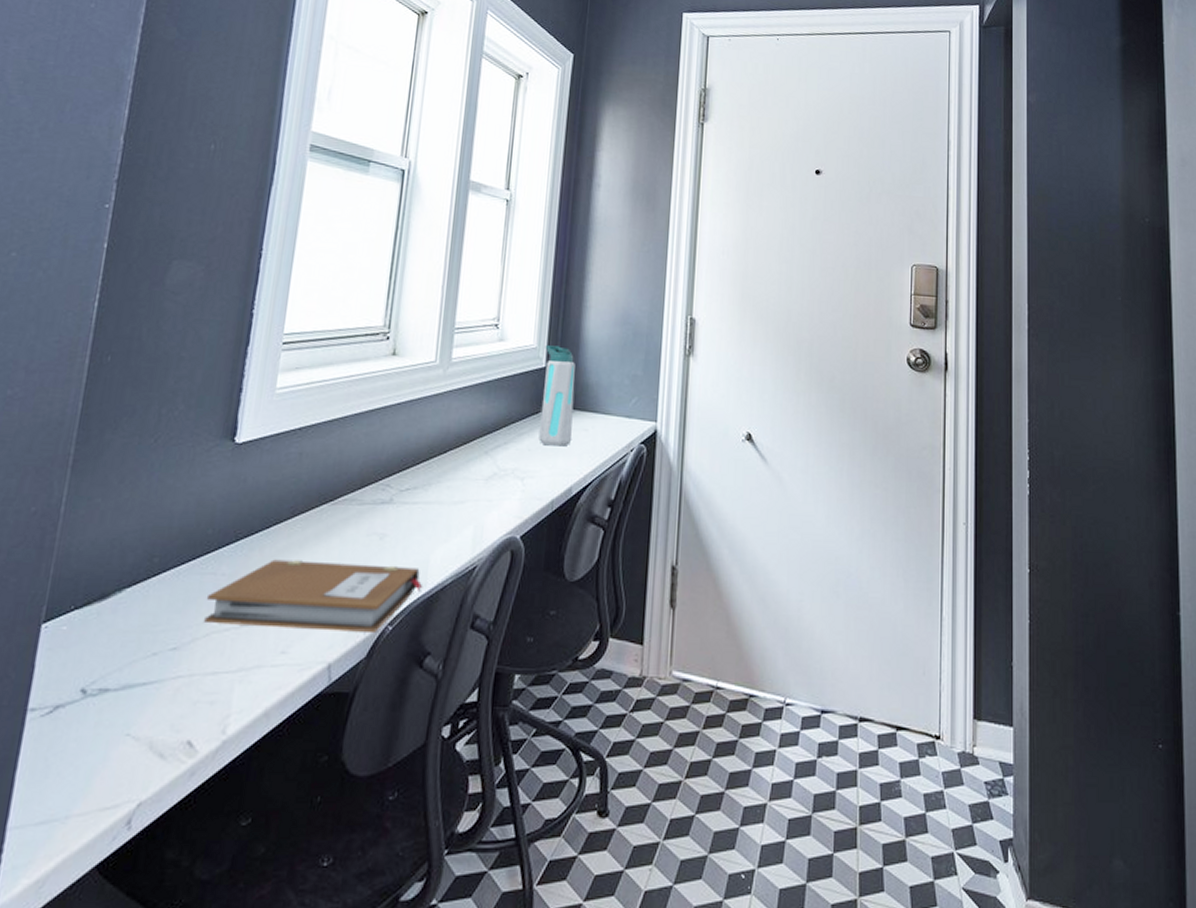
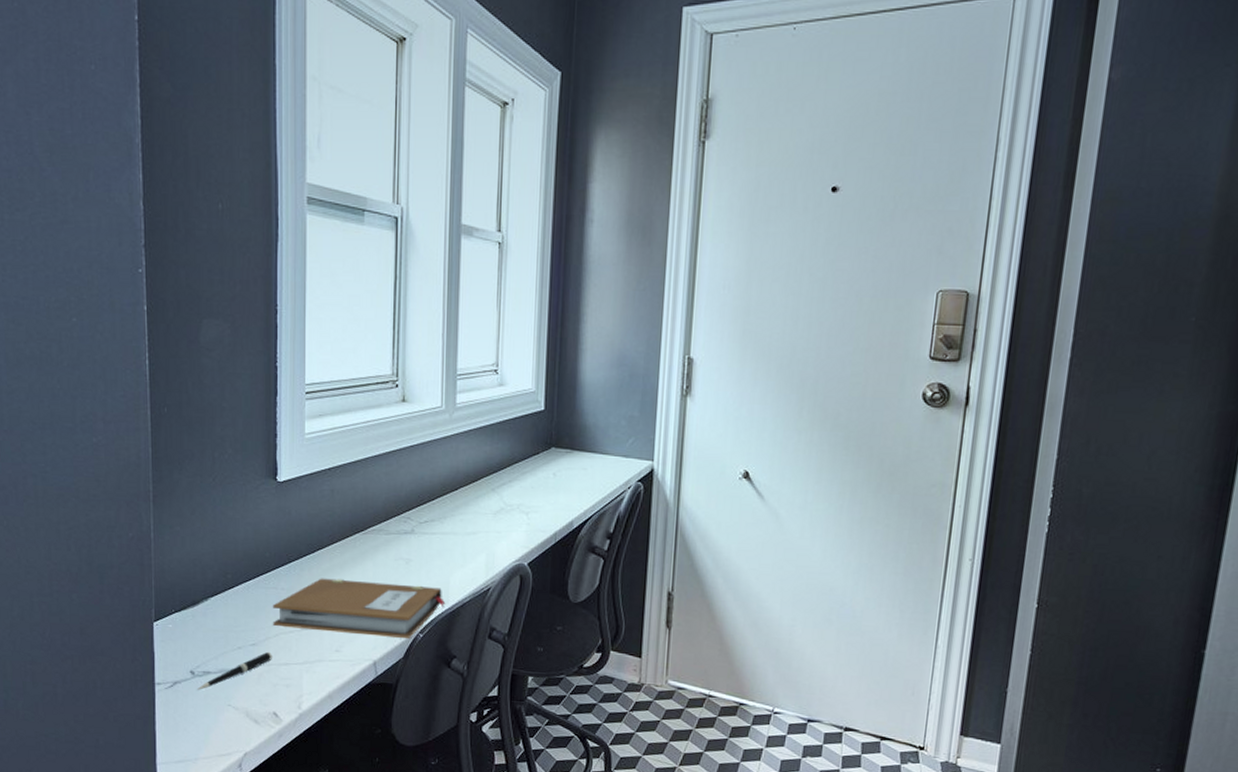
pen: none [86,657,197,716] -> present [197,651,272,690]
water bottle: present [538,345,575,446] -> none [540,389,573,484]

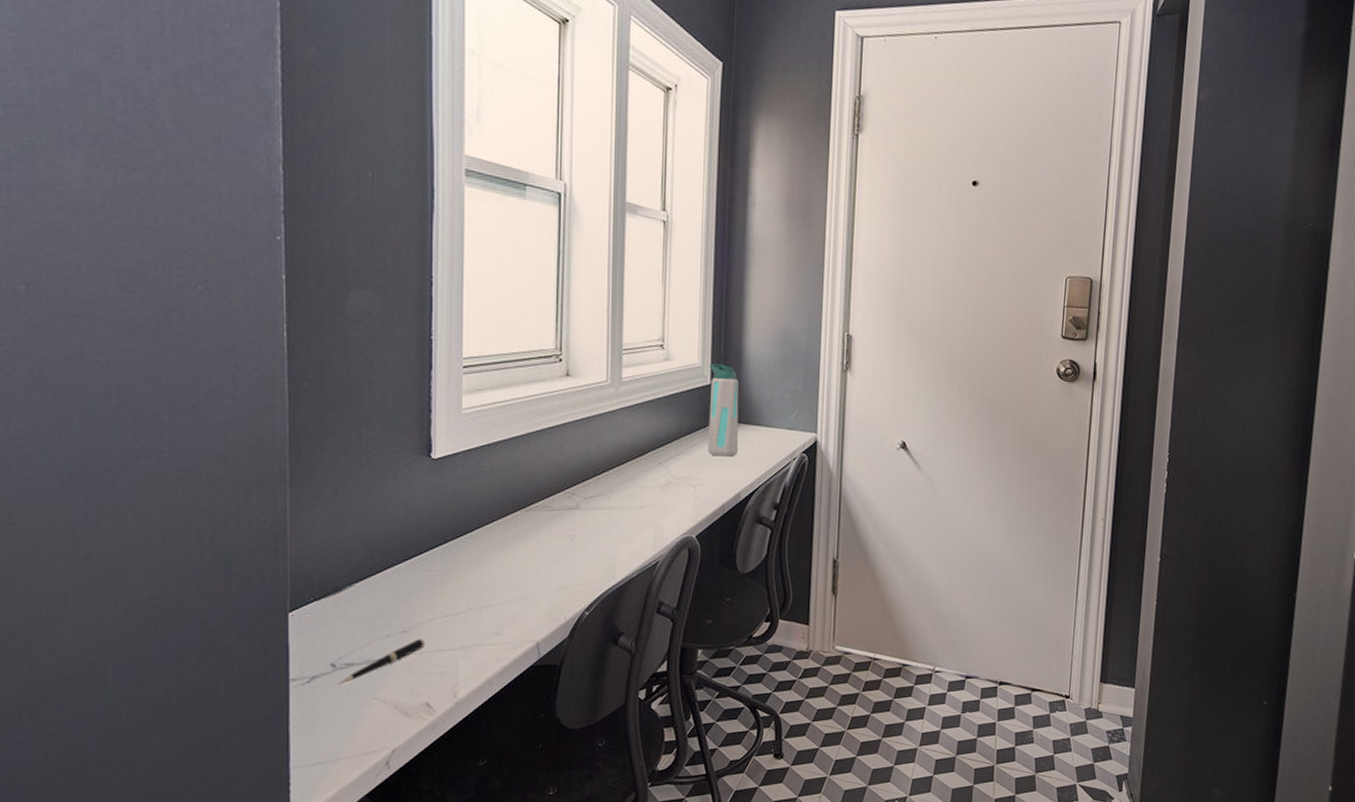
notebook: present [272,578,446,639] -> none [425,558,613,618]
water bottle: none [540,389,573,484] -> present [708,364,739,457]

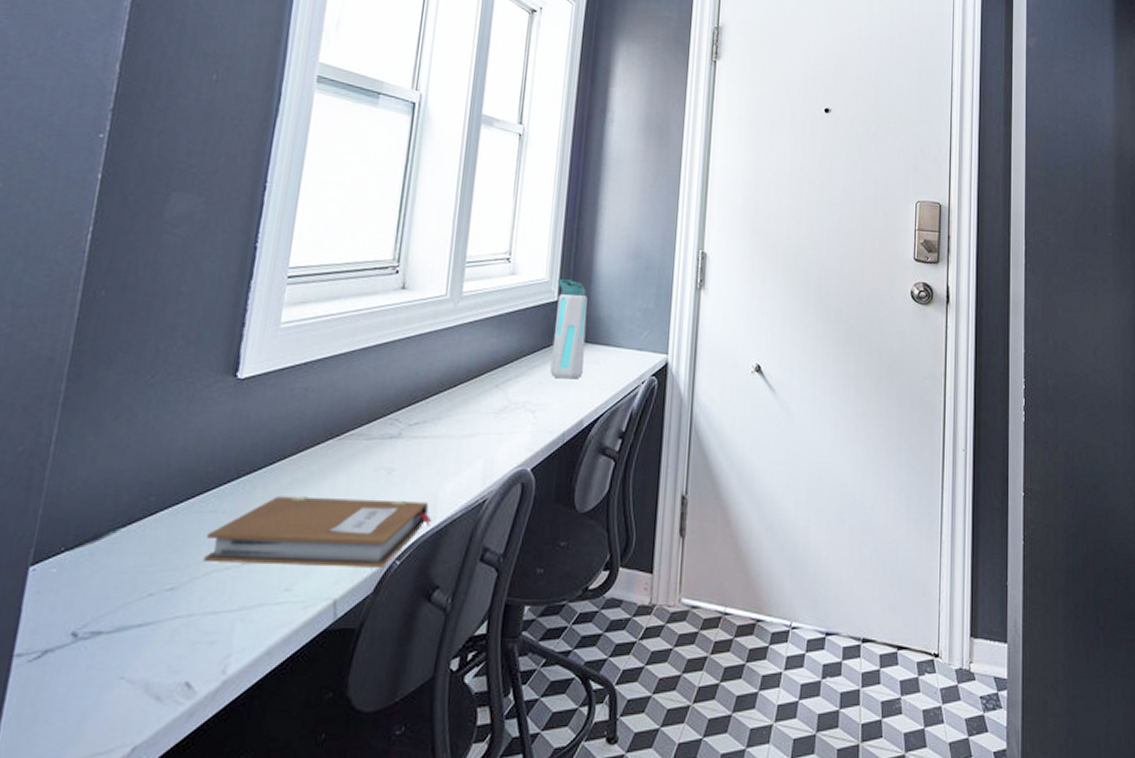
pen: present [339,638,425,684] -> none [77,597,196,660]
notebook: none [425,558,613,618] -> present [204,496,432,569]

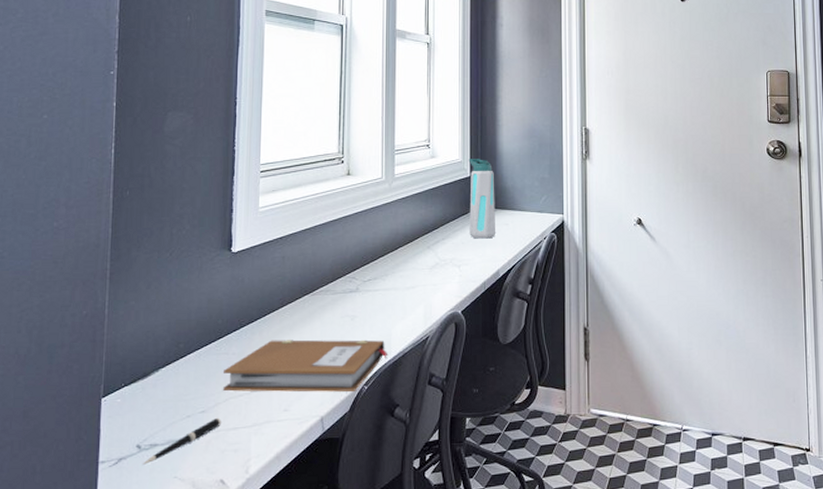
pen: none [77,597,196,660] -> present [143,417,221,465]

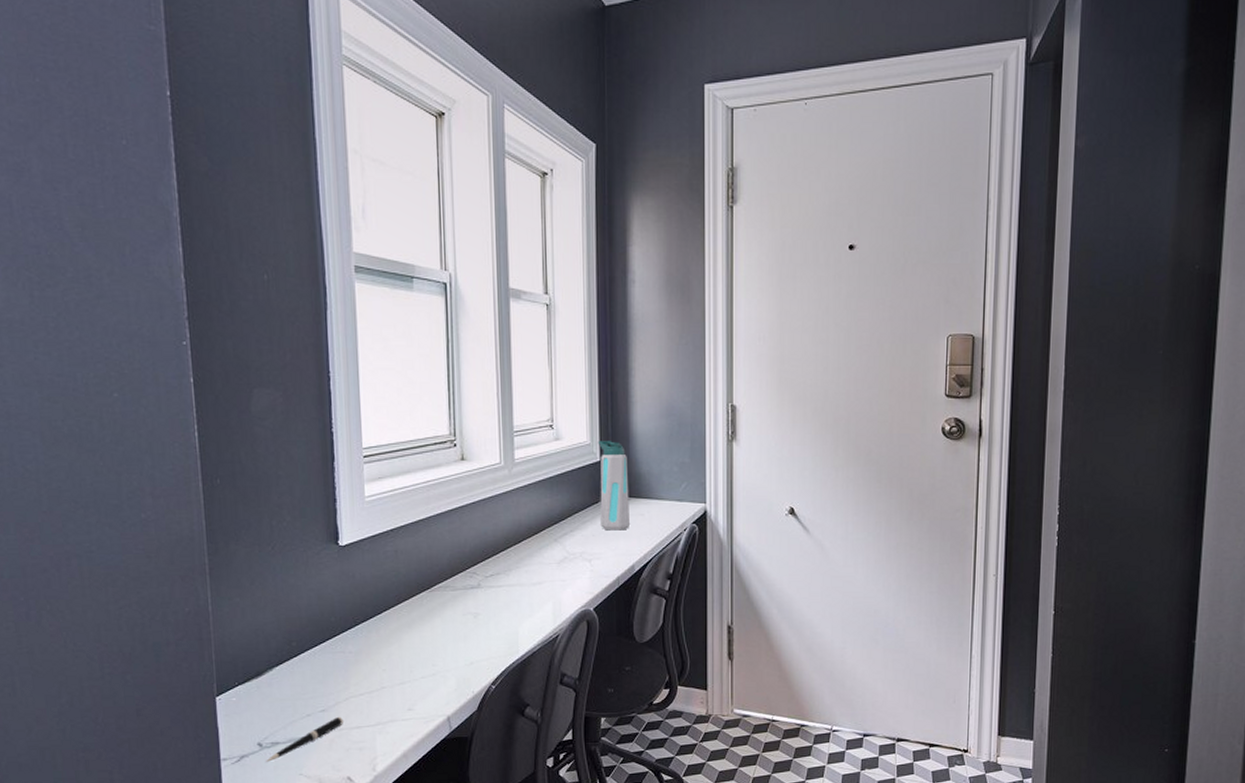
notebook: present [222,339,389,393] -> none [340,638,516,692]

